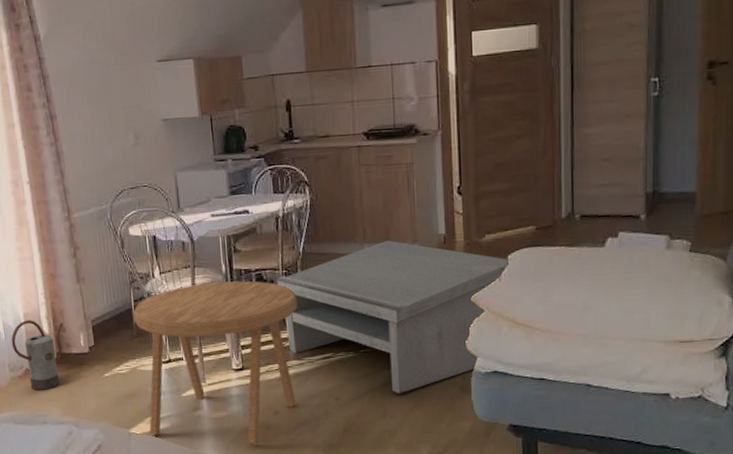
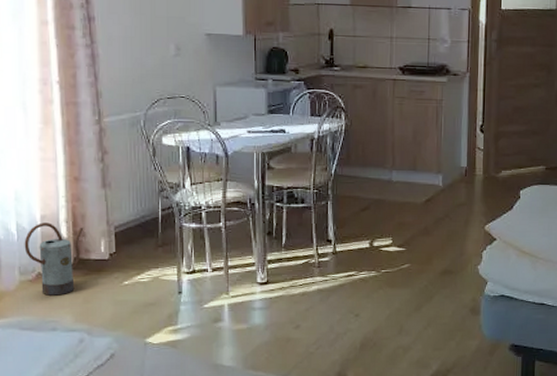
side table: present [133,280,297,444] -> none [159,197,325,357]
coffee table: present [277,241,511,394] -> none [308,169,523,313]

